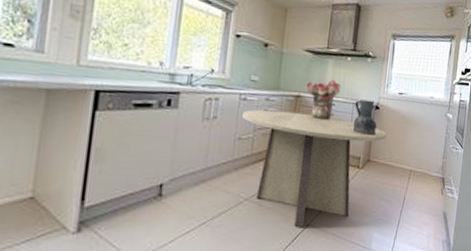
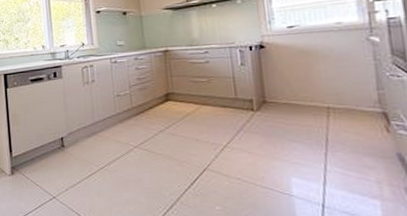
dining table: present [242,109,387,228] -> none [116,64,282,172]
bouquet: present [304,79,341,120] -> none [170,29,212,68]
vase: present [353,99,377,136] -> none [232,40,267,77]

